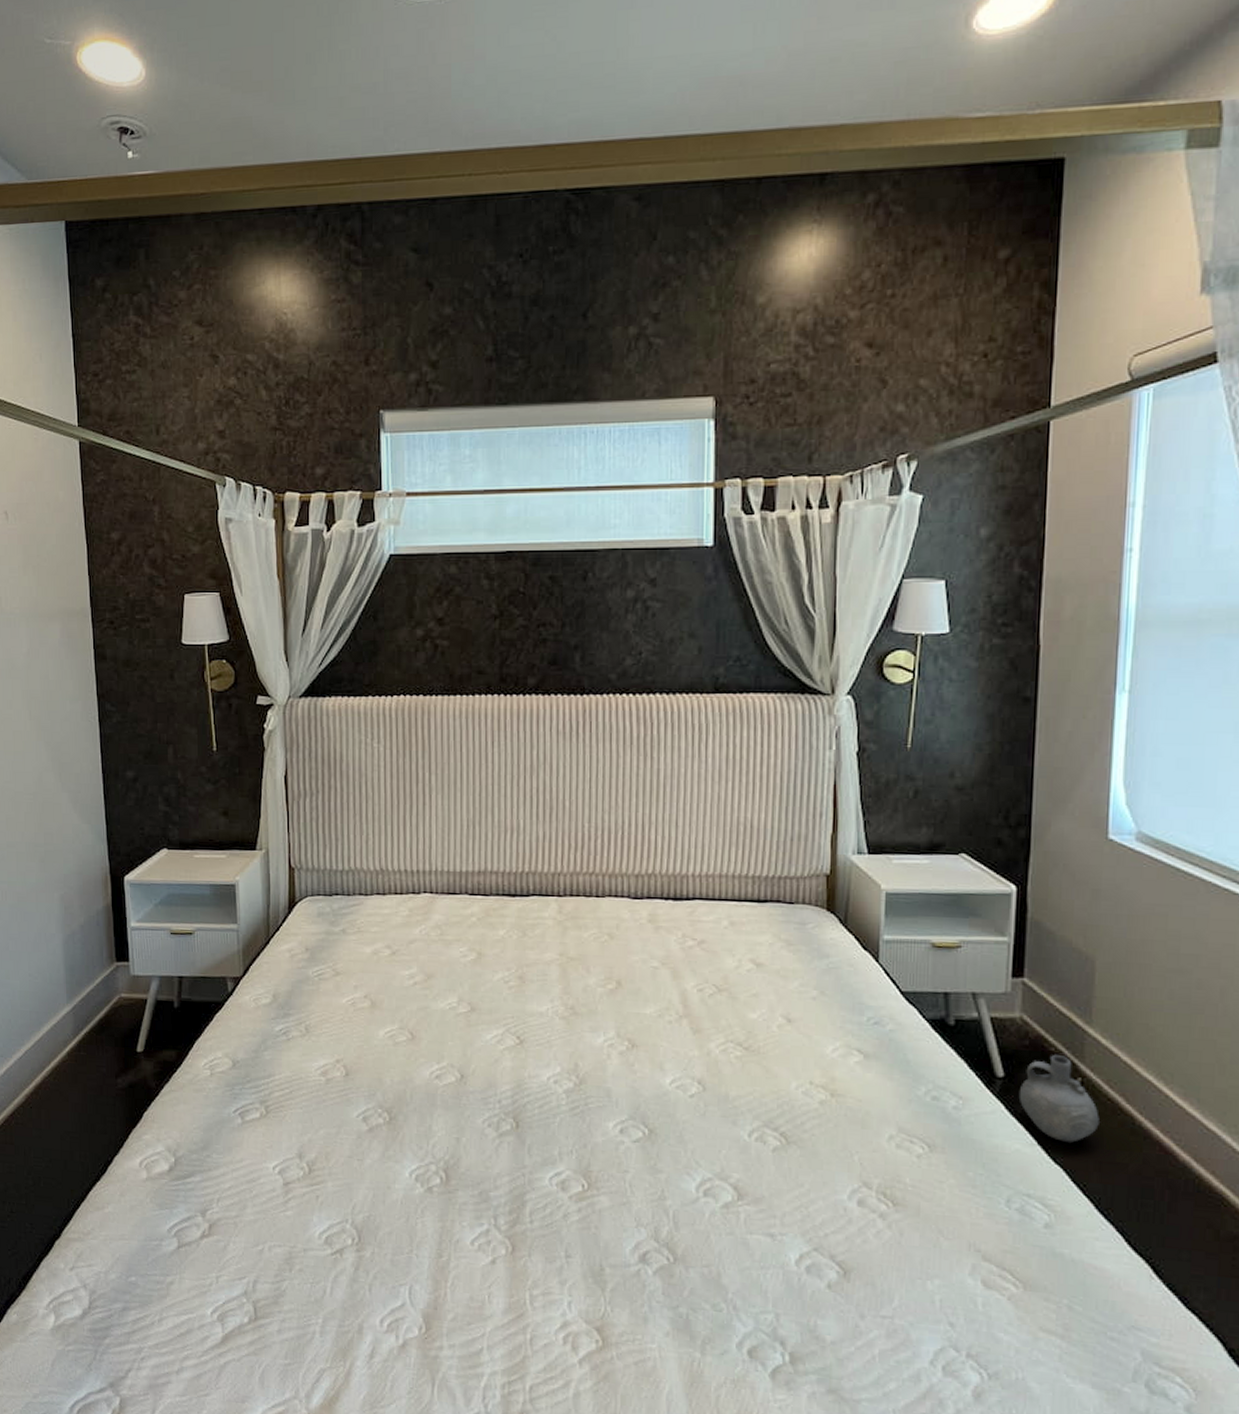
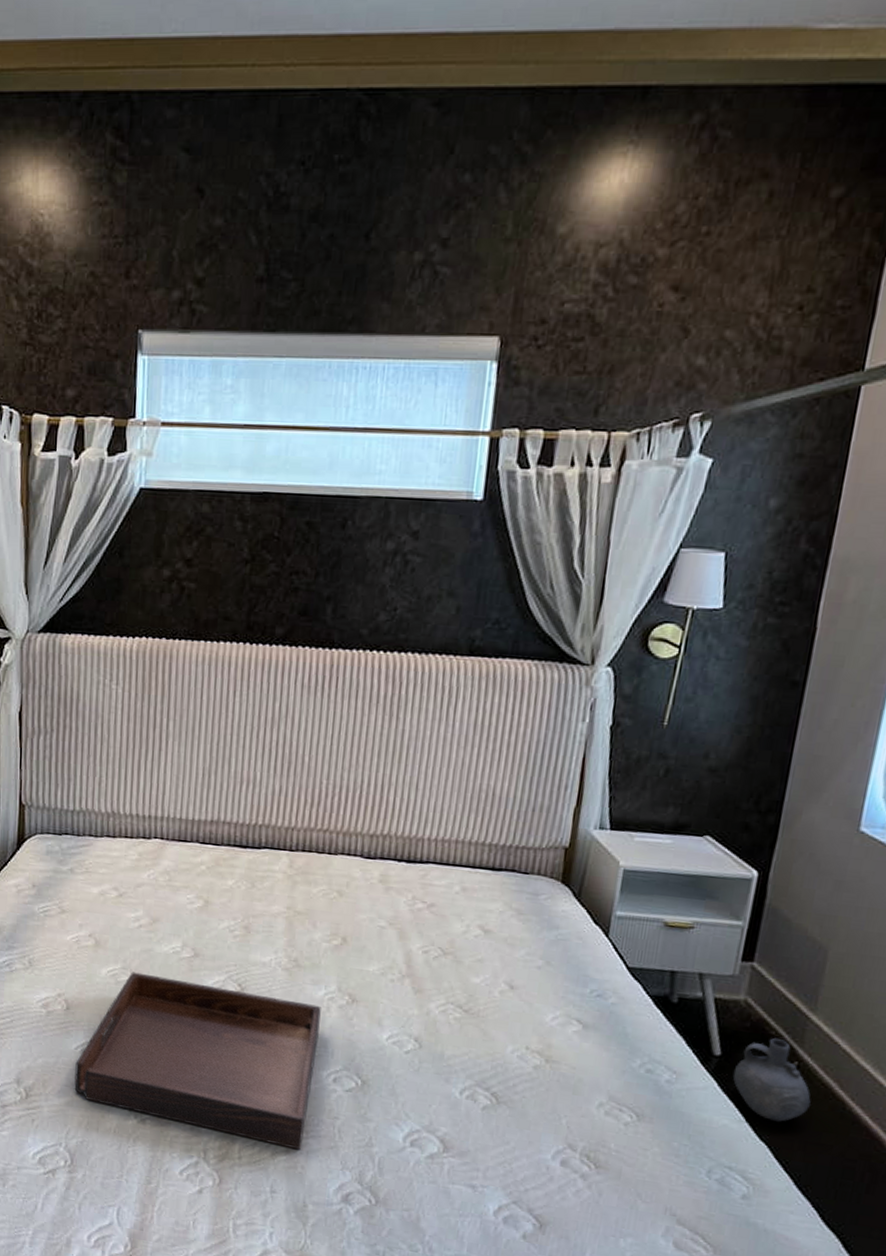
serving tray: none [358,1031,603,1209] -> present [74,972,321,1150]

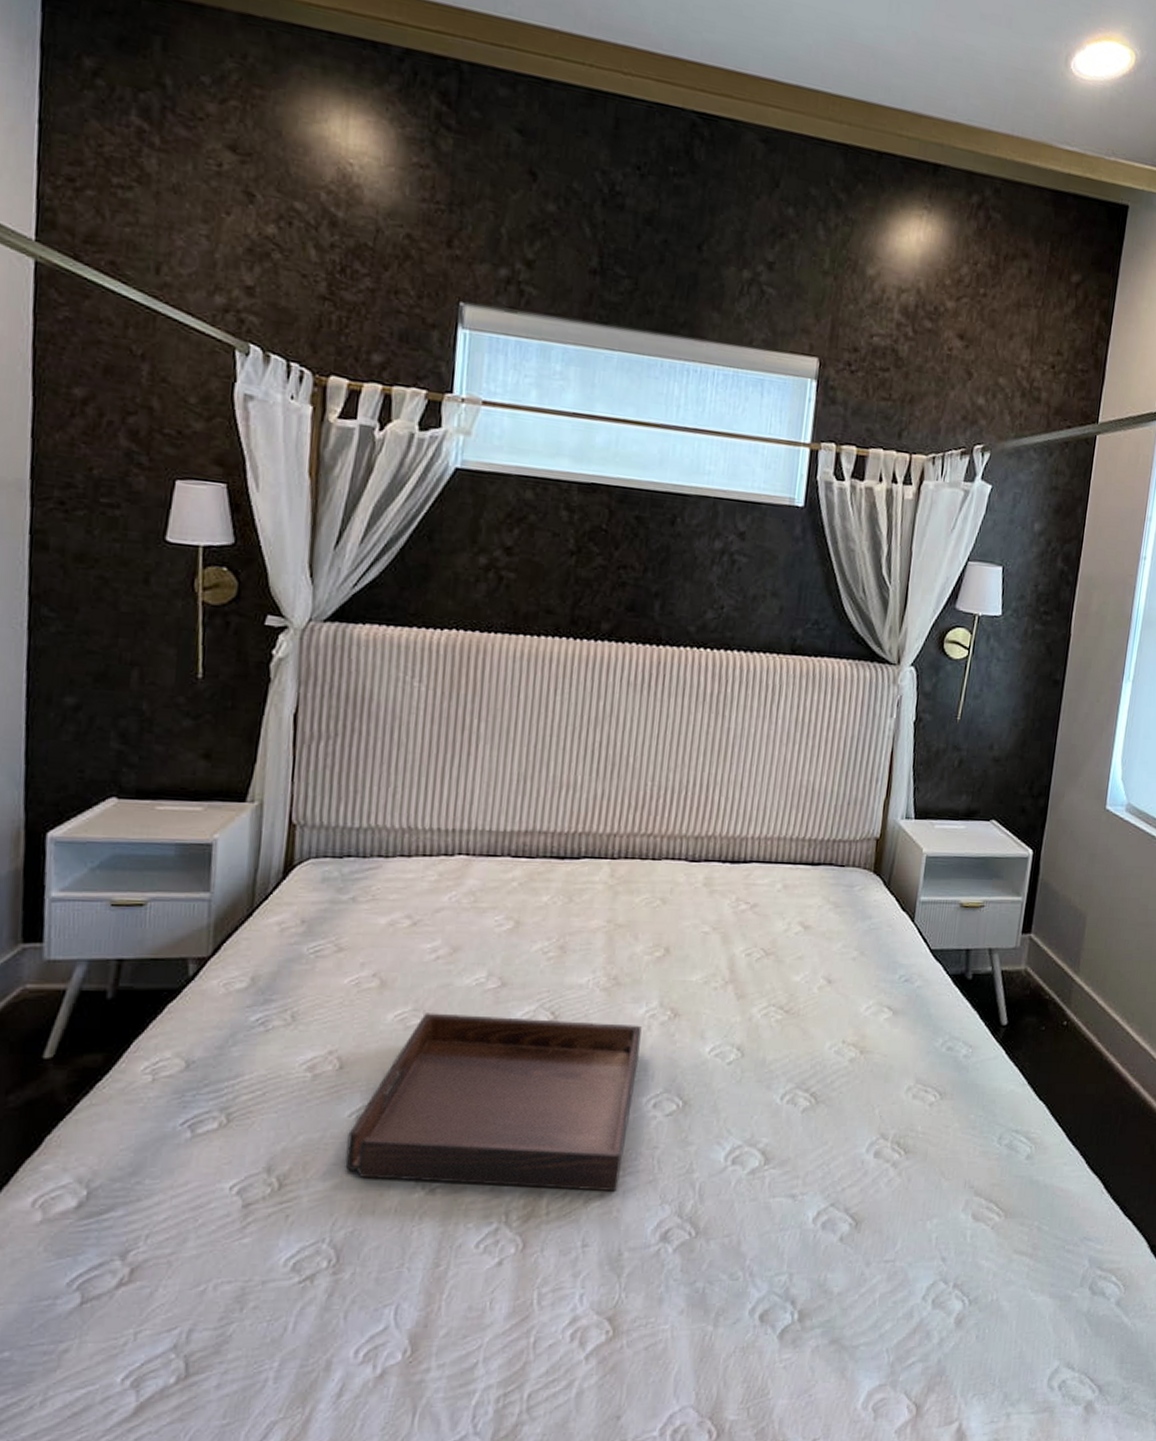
ceramic jug: present [732,1038,811,1122] -> none [1017,1002,1077,1080]

